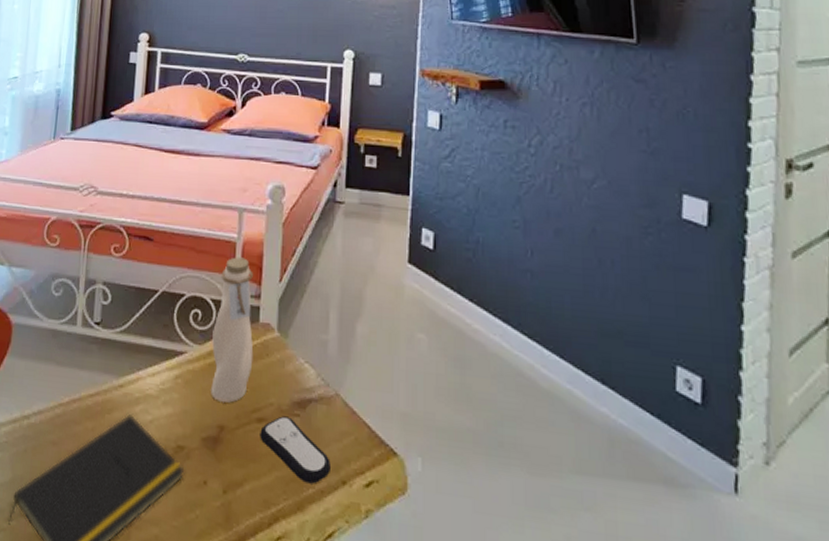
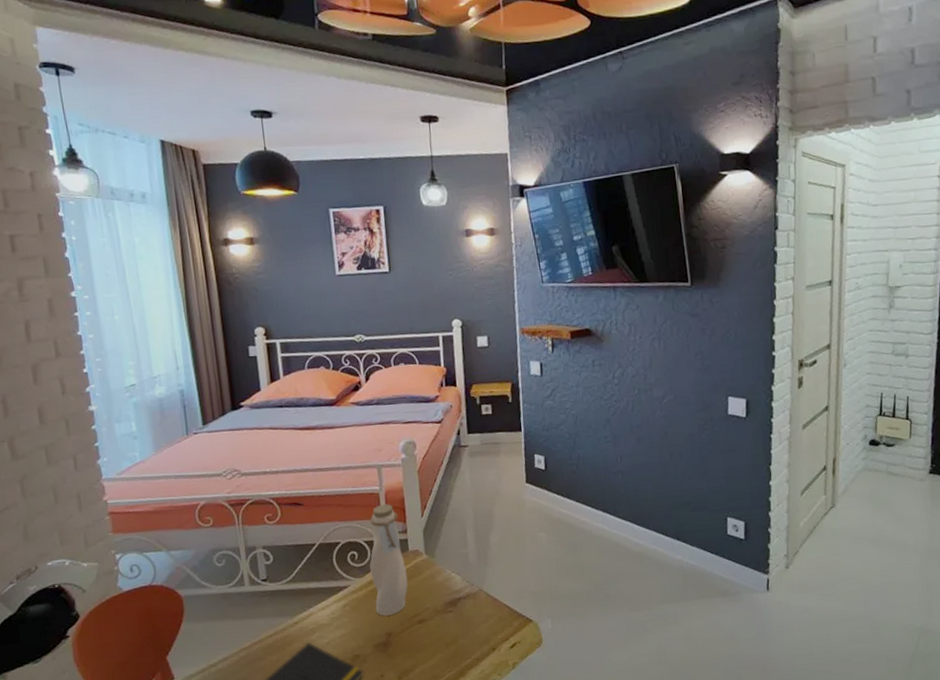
remote control: present [260,416,331,484] -> none [422,614,482,657]

